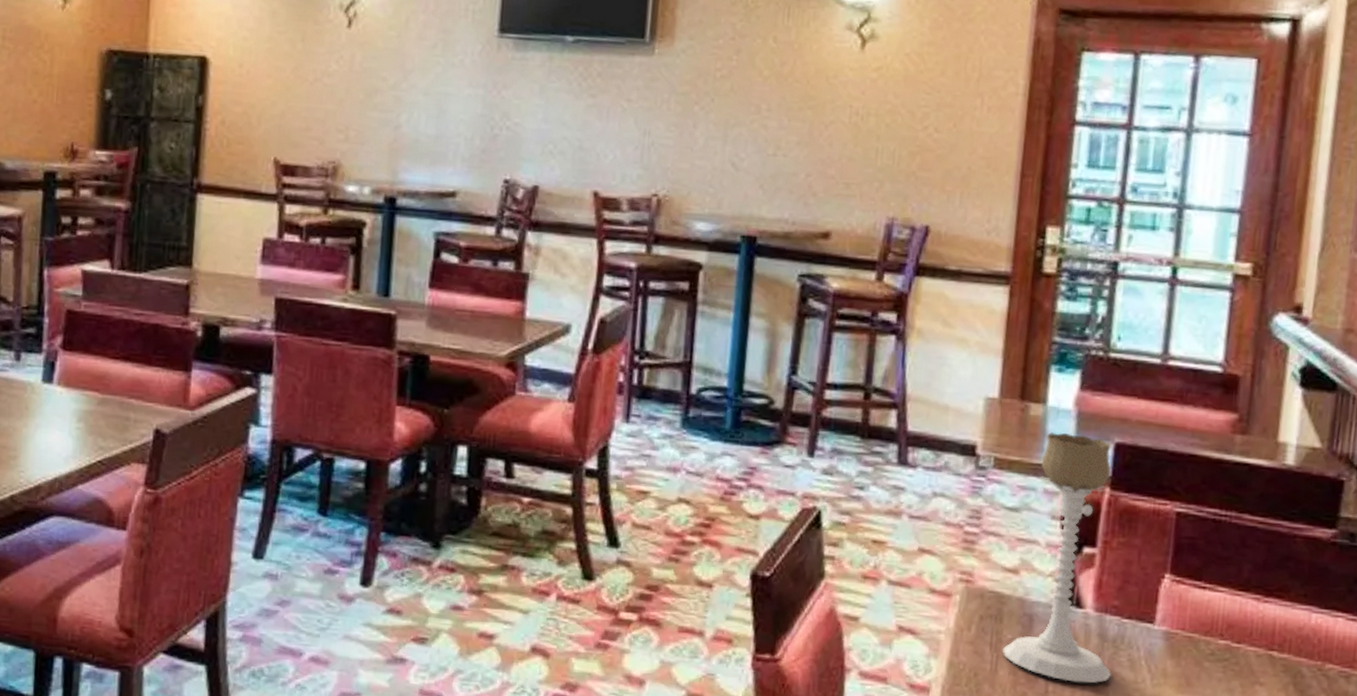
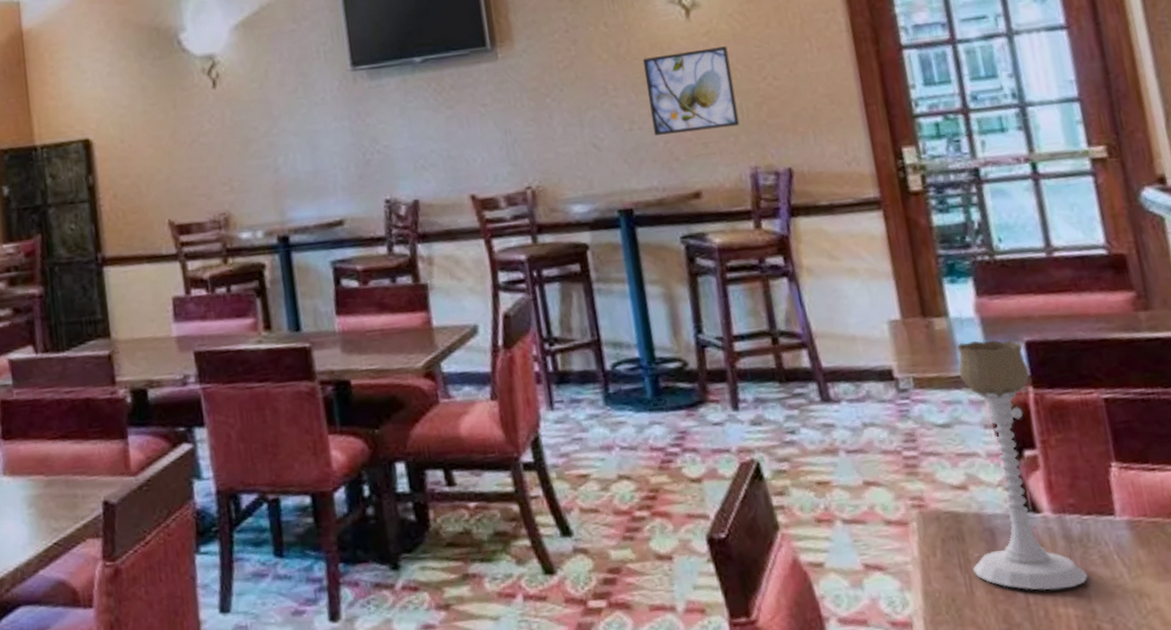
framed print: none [797,83,896,172] -> present [642,46,740,136]

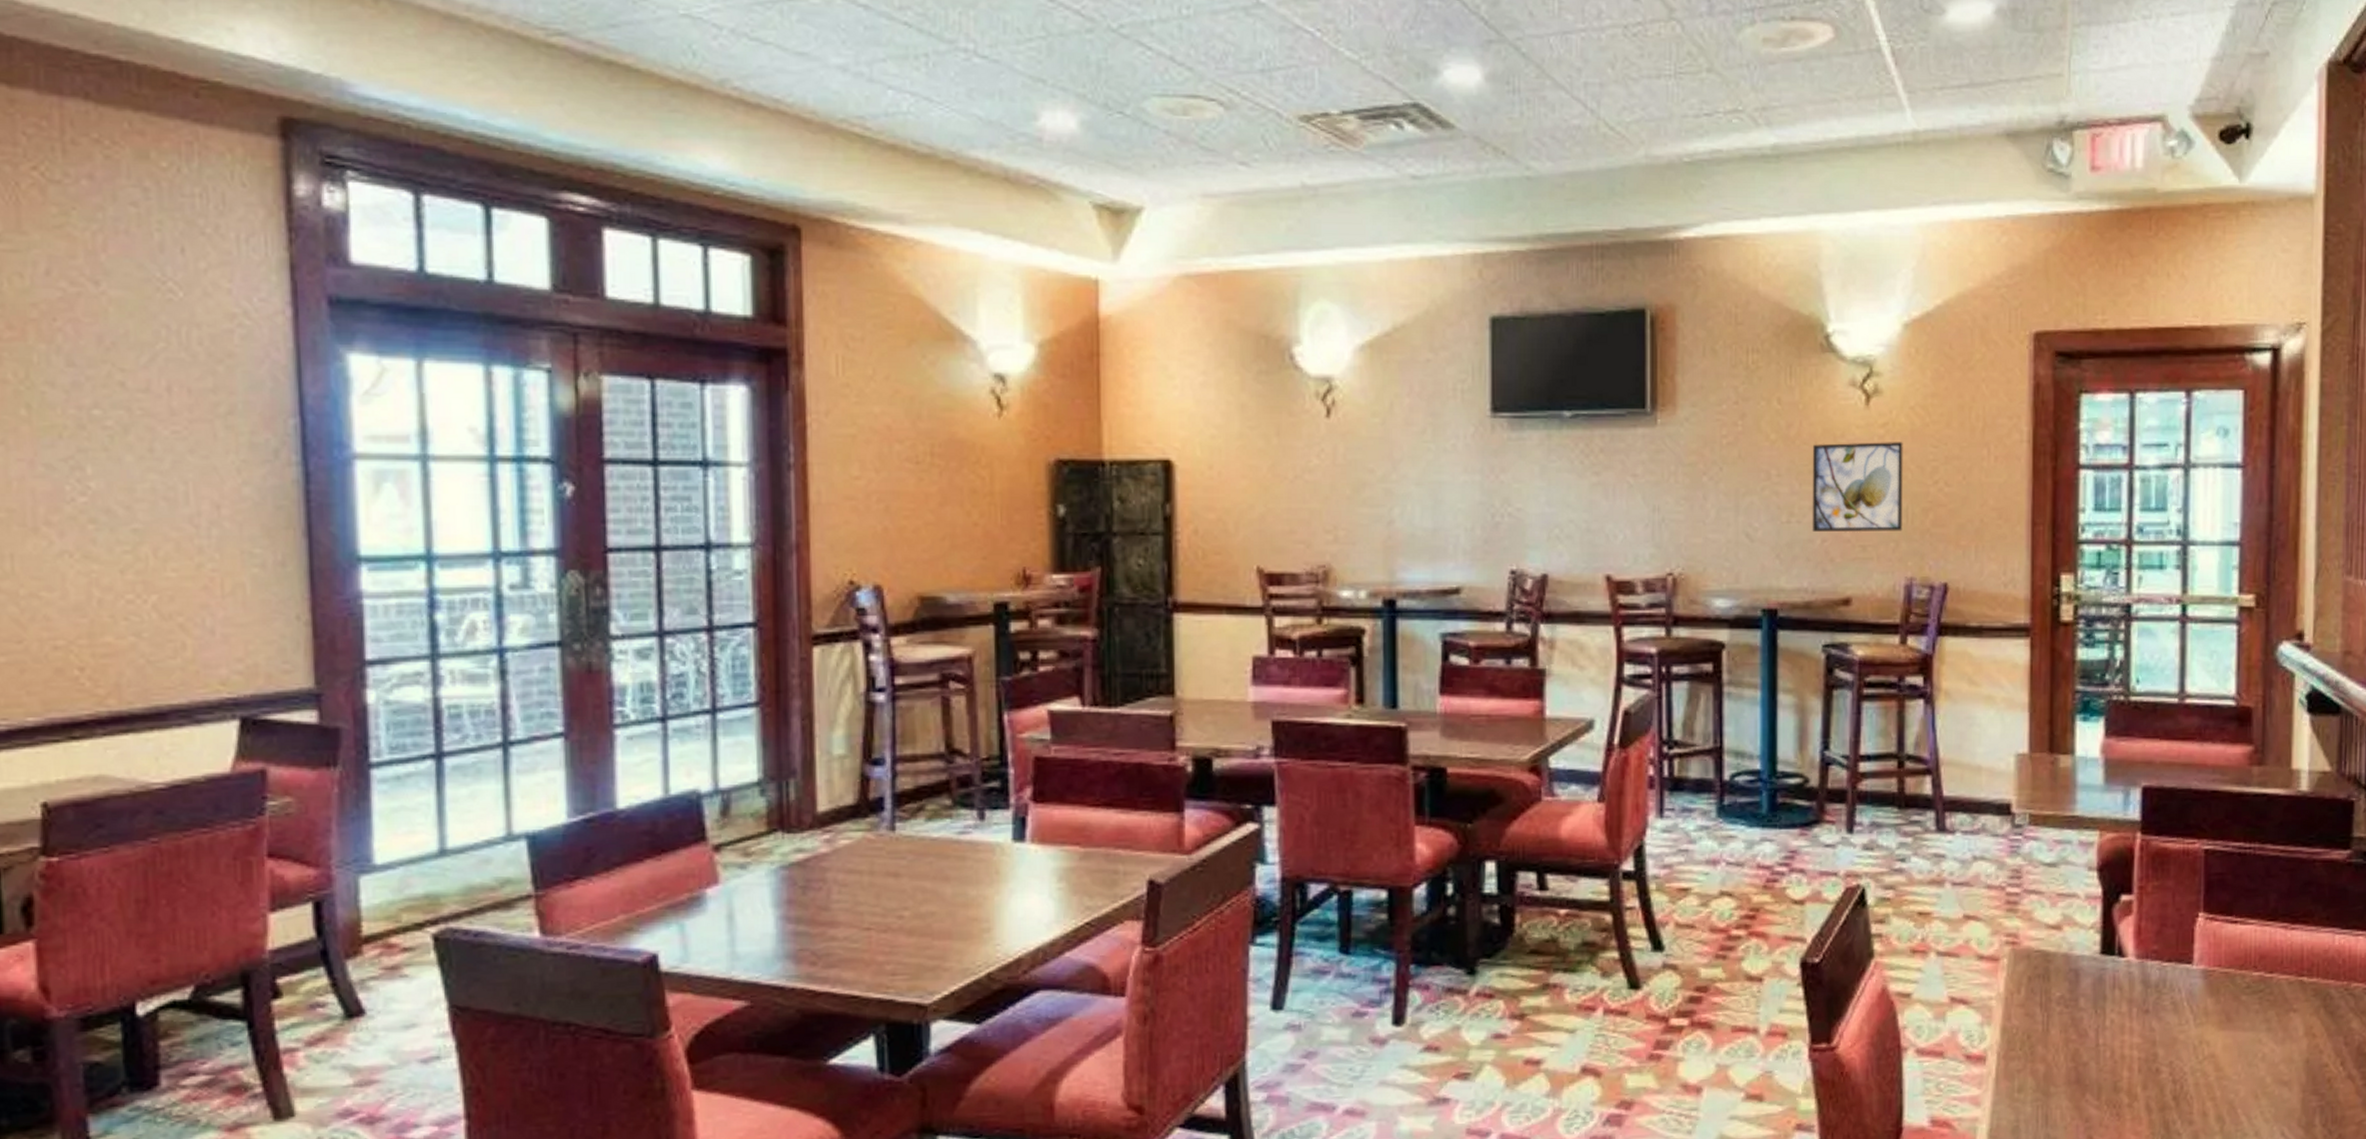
candle holder: present [956,340,1088,591] -> none [2052,781,2157,1033]

